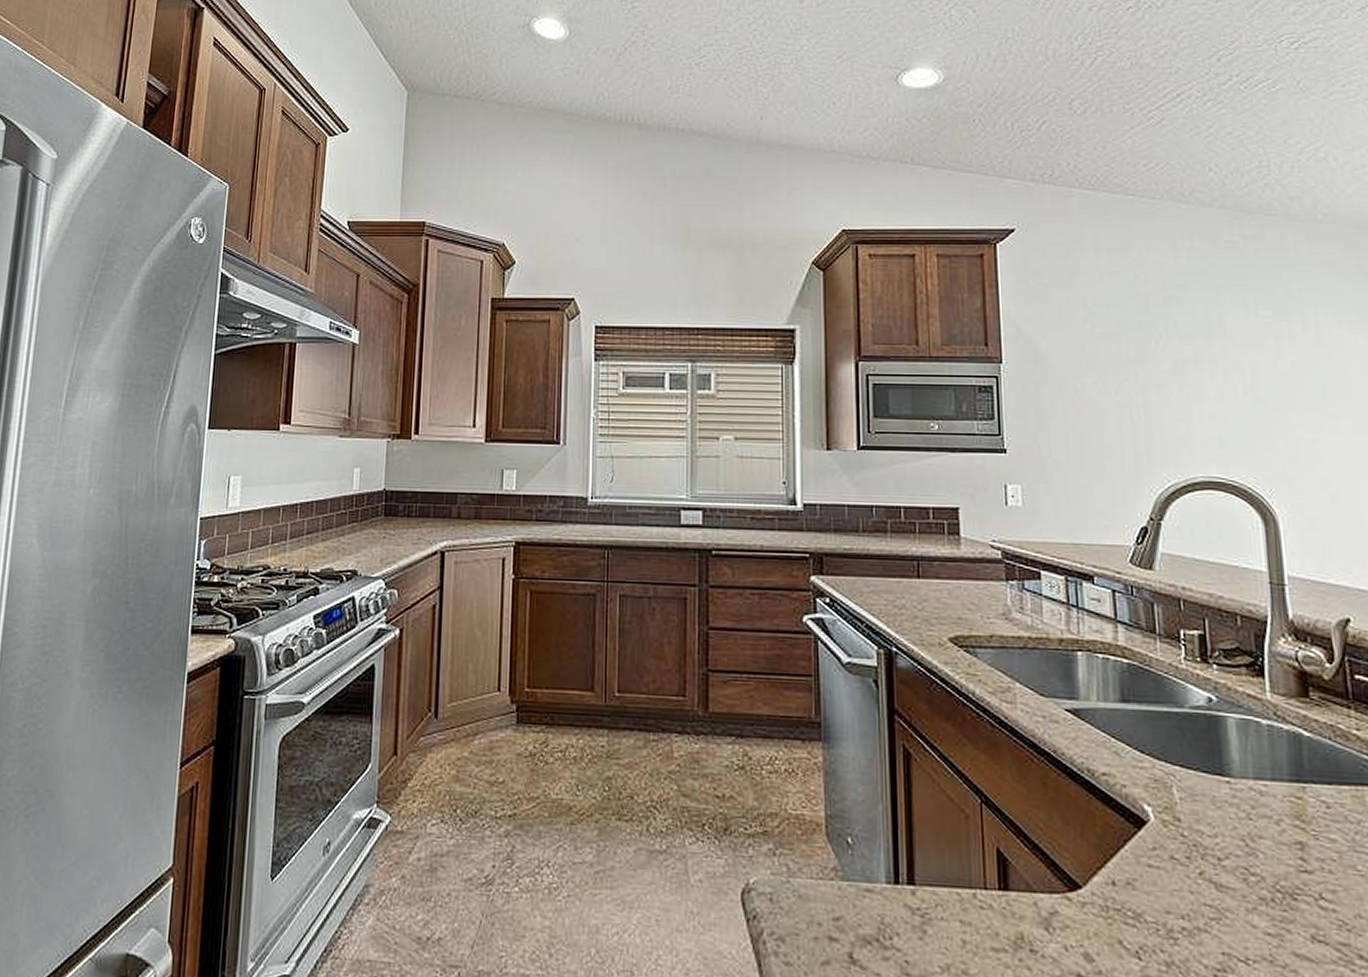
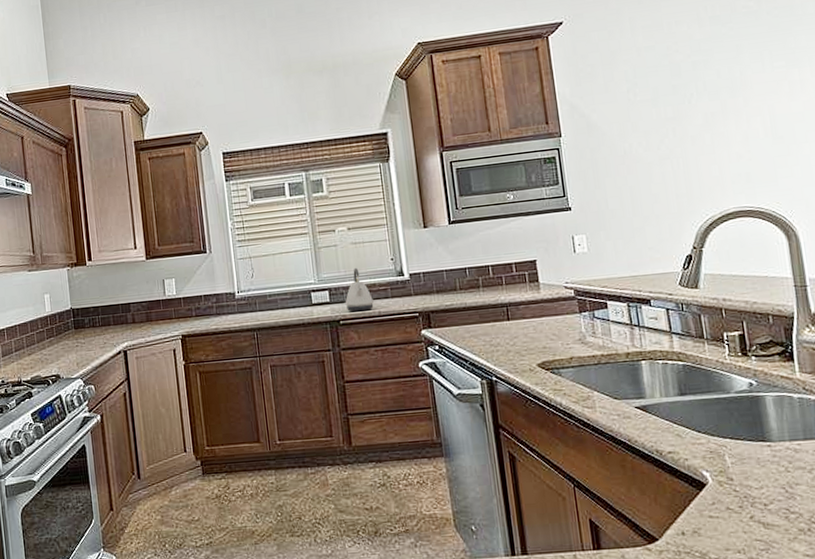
kettle: none [721,486,756,544] -> present [345,267,374,313]

